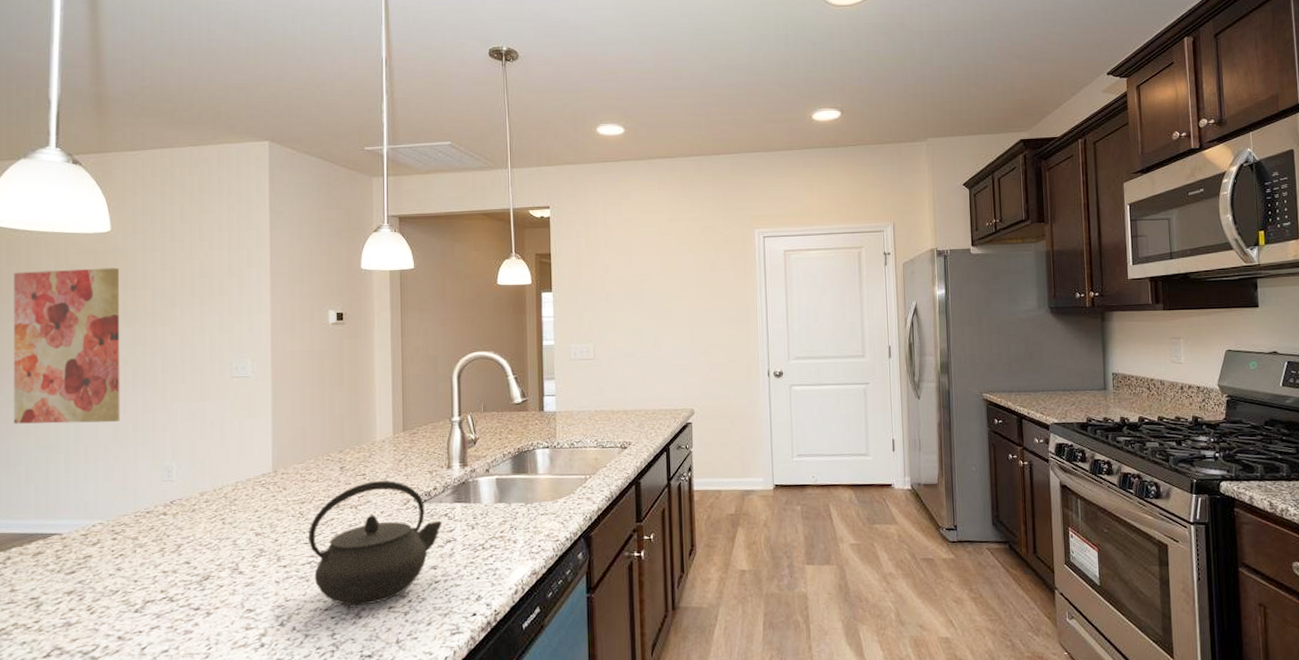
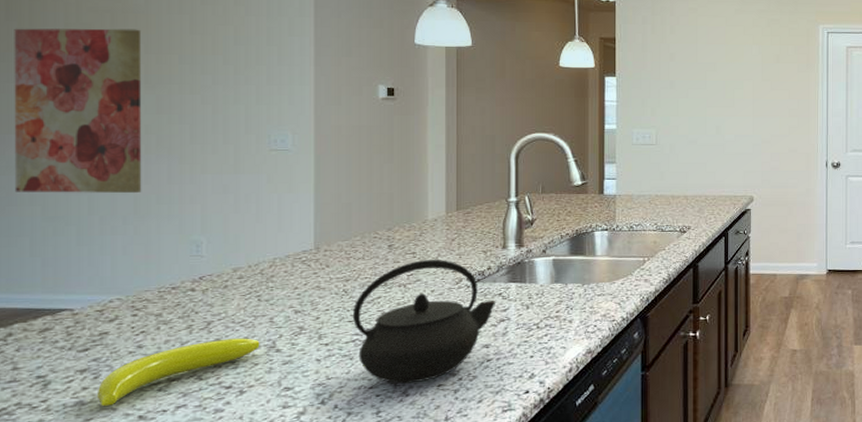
banana: none [82,560,224,627] -> present [97,338,260,406]

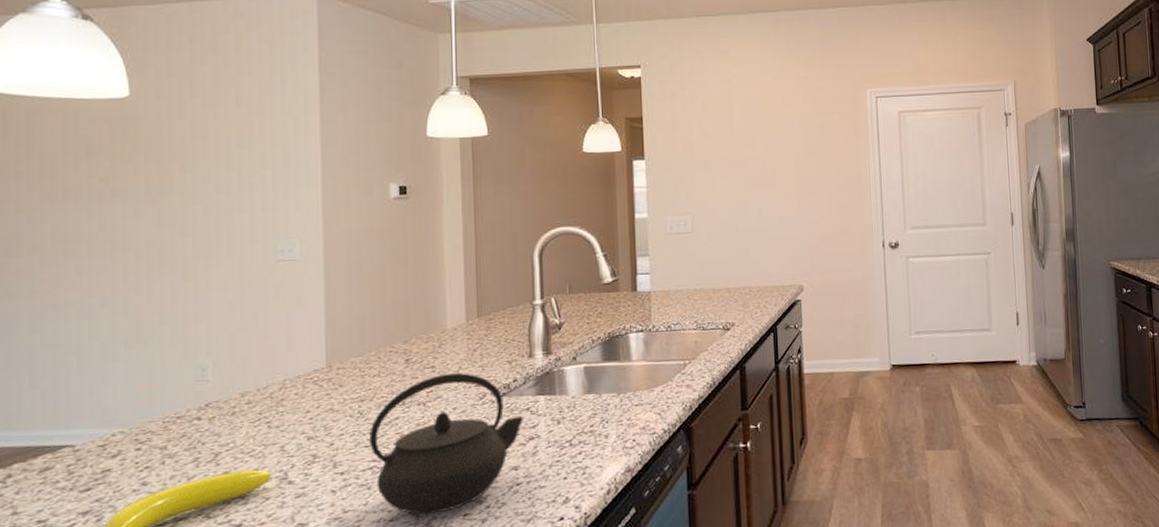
wall art: present [14,28,142,194] -> none [11,138,144,321]

